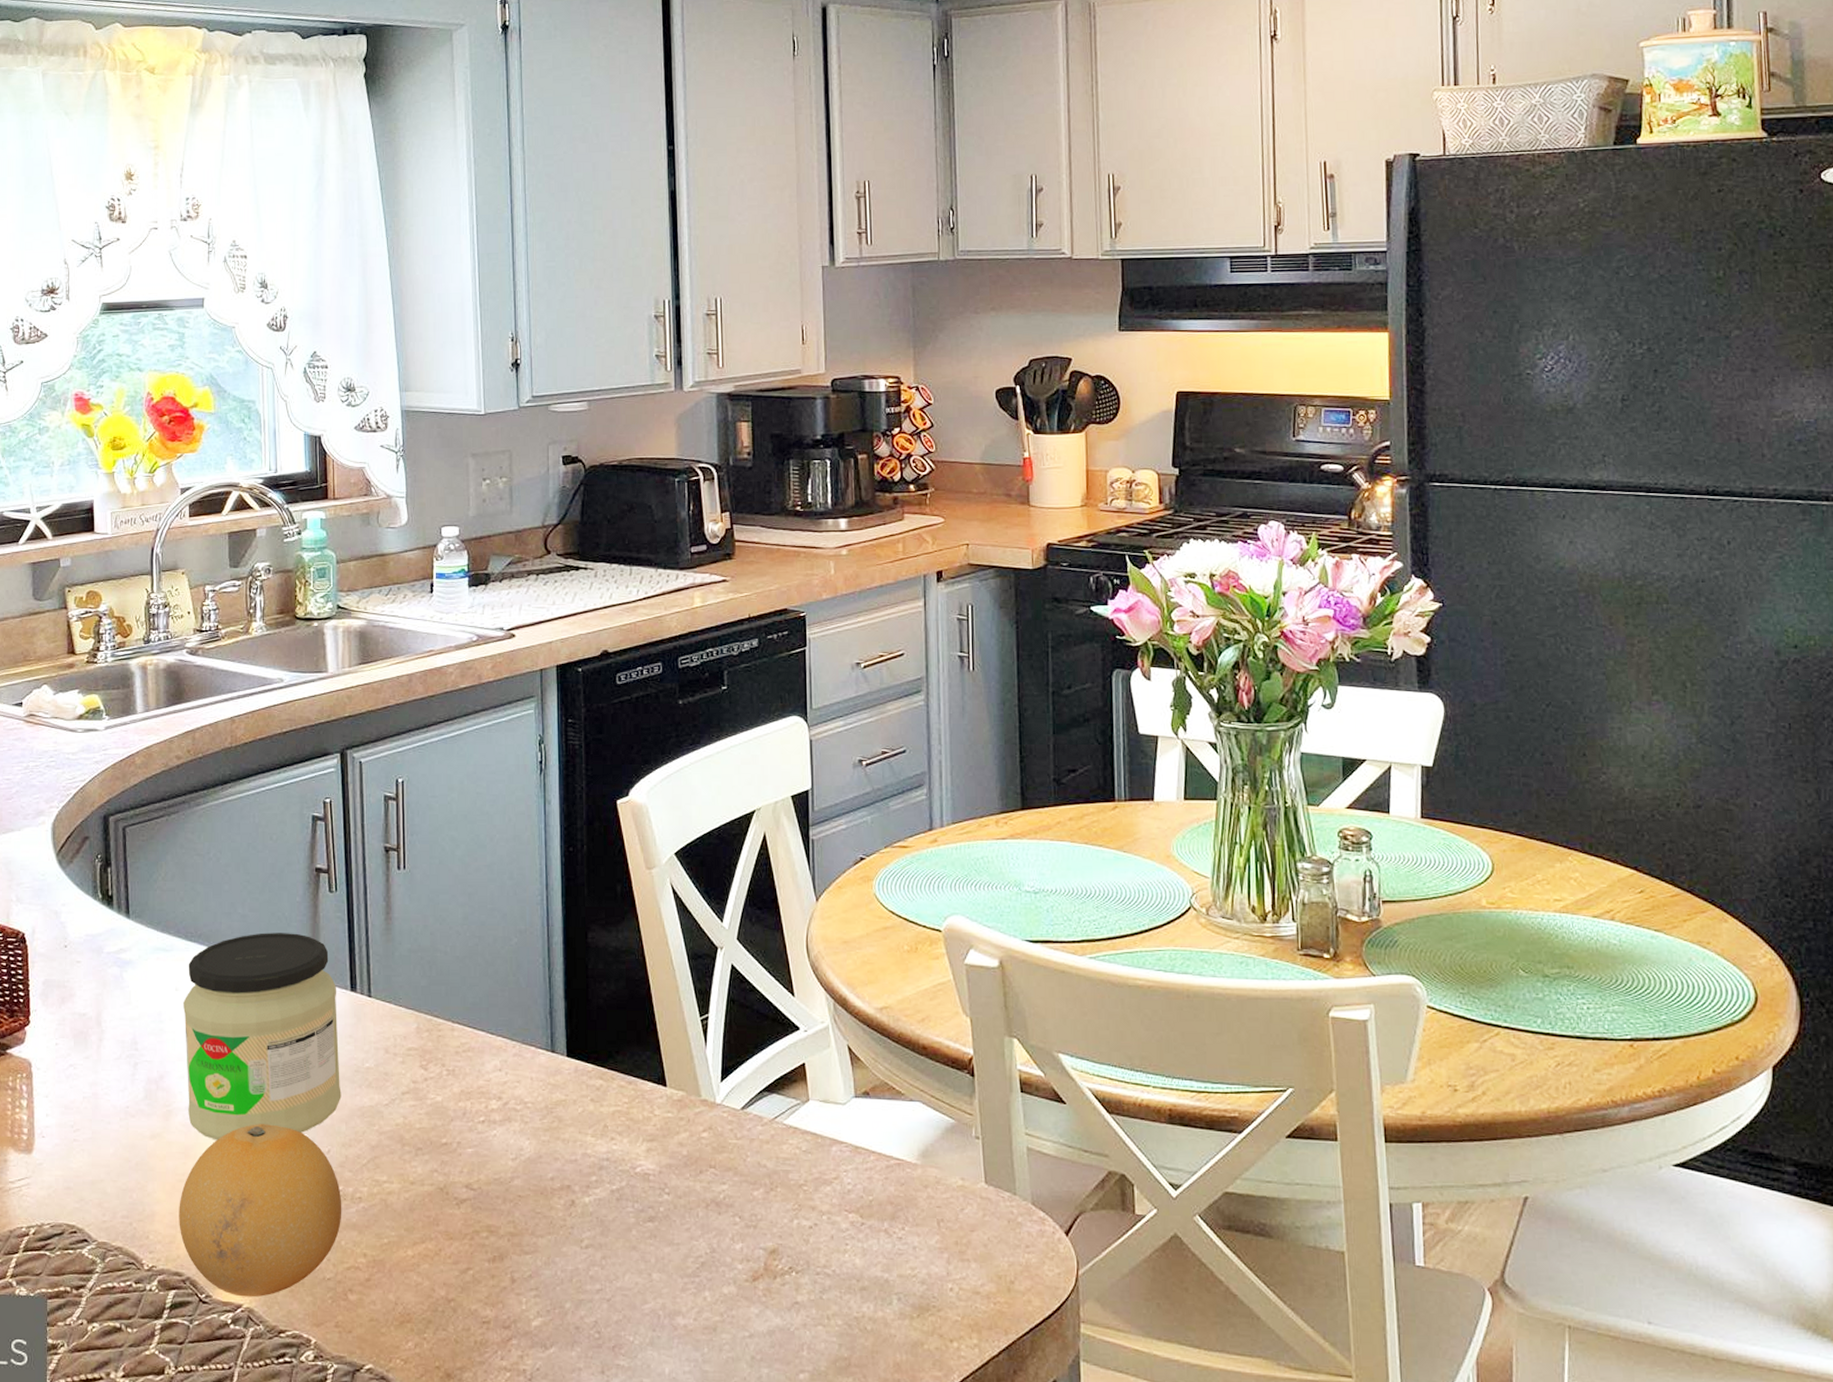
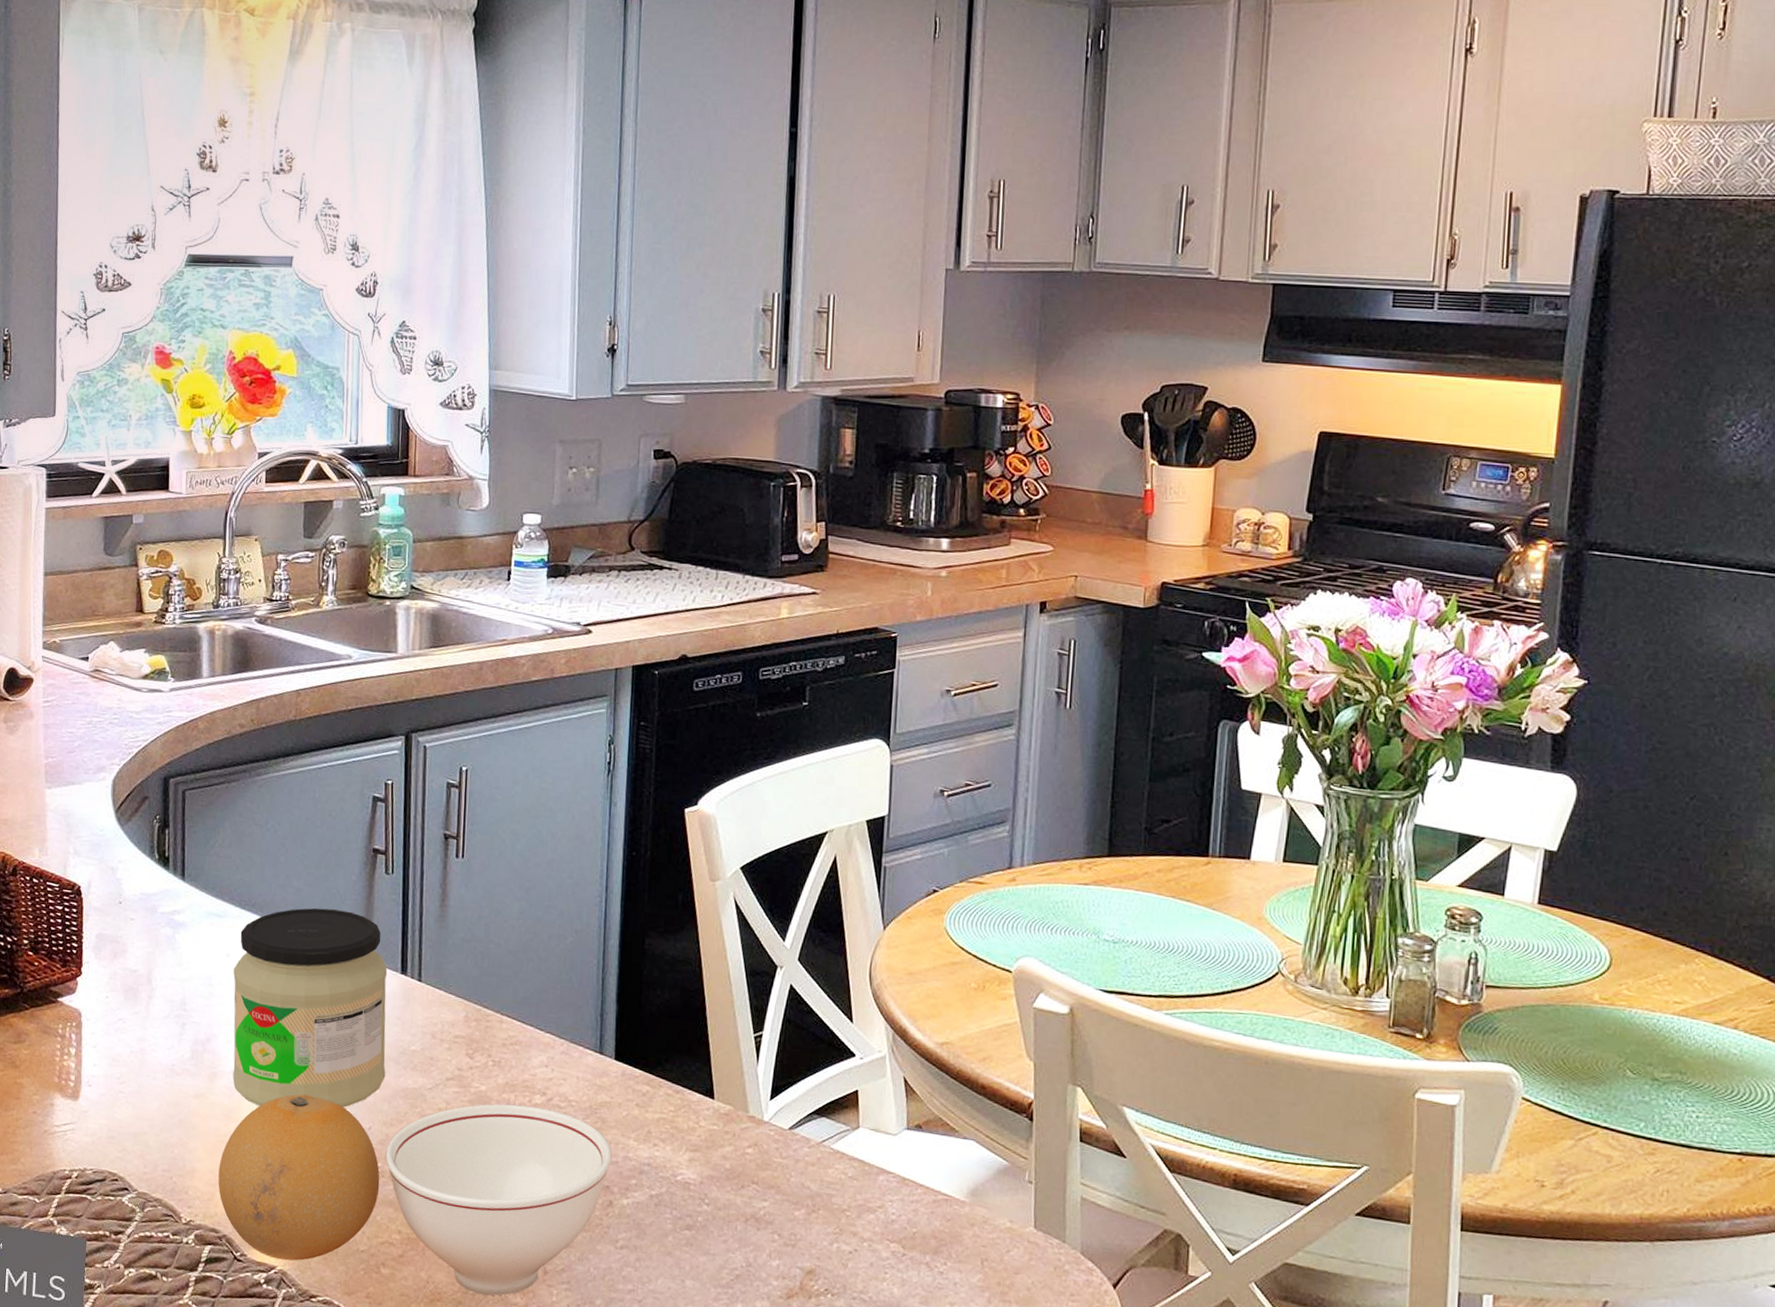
bowl: none [346,1112,572,1311] -> present [385,1104,613,1296]

